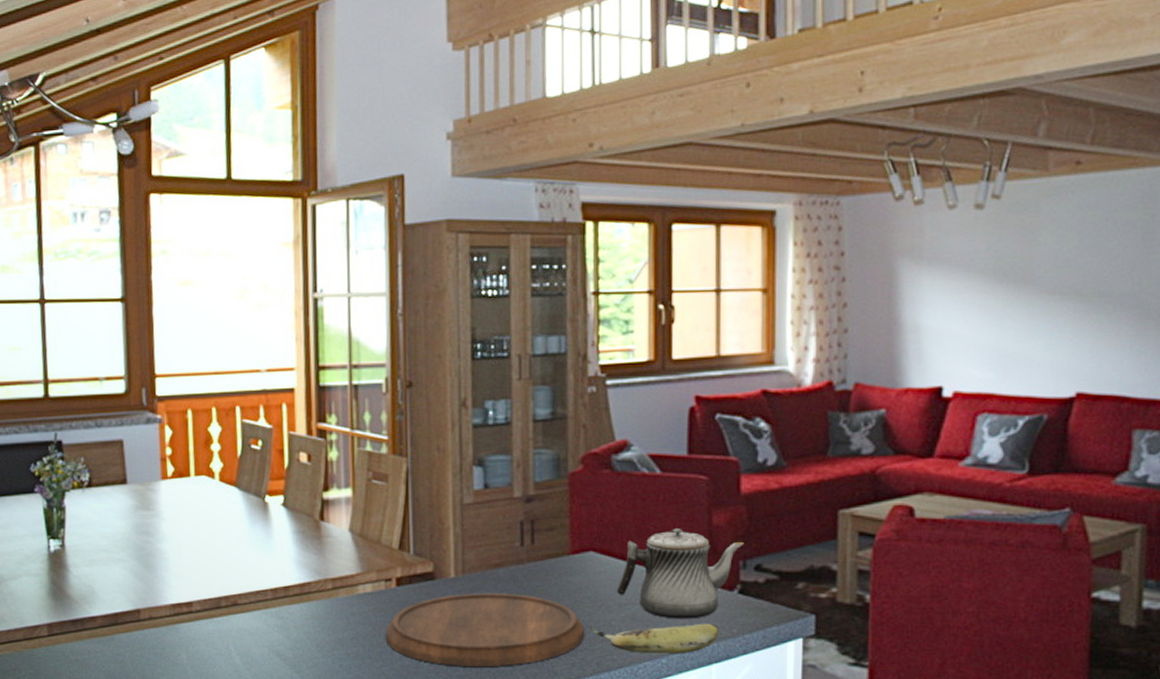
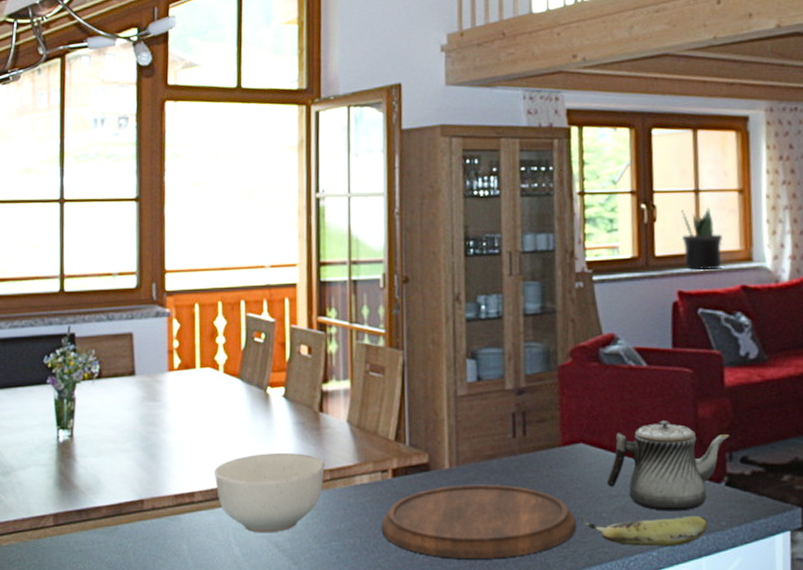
bowl: none [211,562,327,642] -> present [213,453,326,533]
planter: none [700,309,743,373] -> present [681,208,722,270]

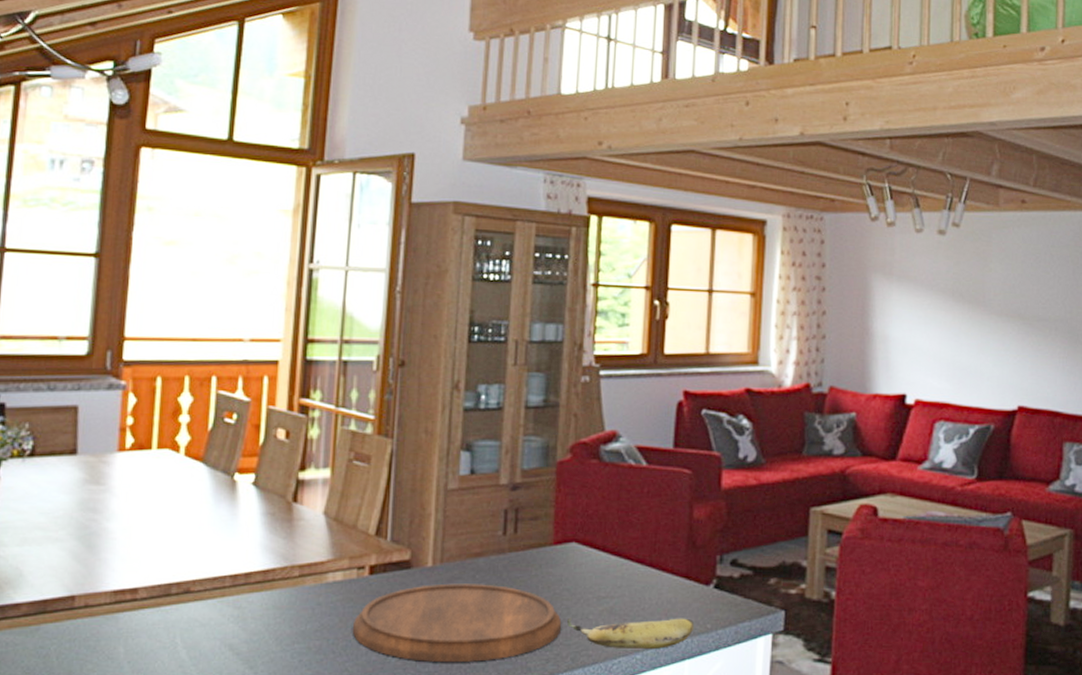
bowl: present [213,453,326,533] -> none [163,546,295,634]
teapot: present [606,420,729,511] -> none [596,521,721,614]
planter: present [681,208,722,270] -> none [691,309,731,371]

